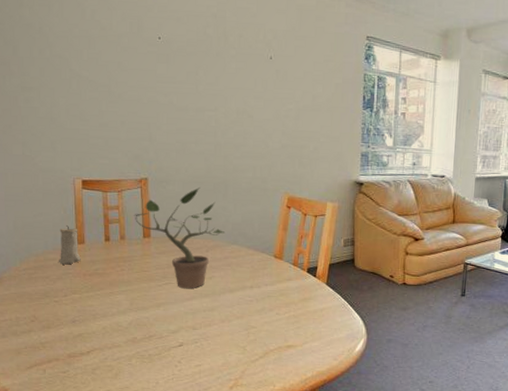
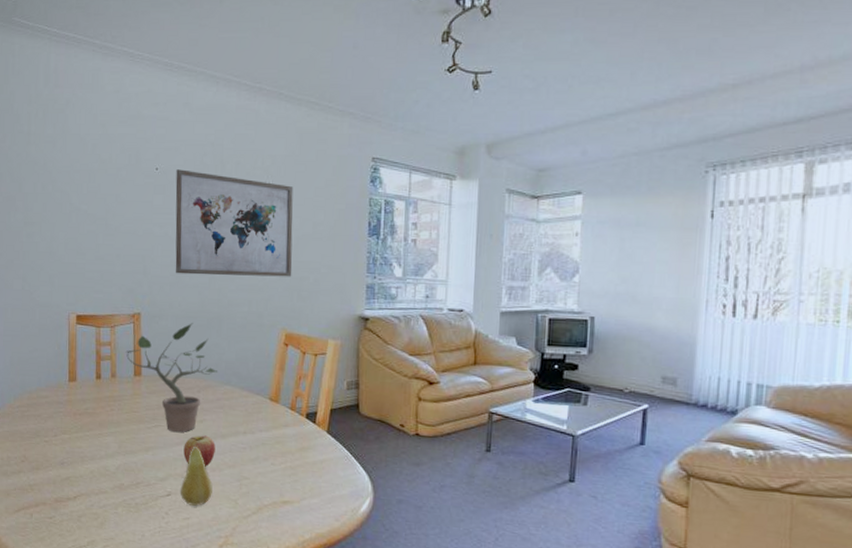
candle: present [59,225,81,265] -> none [51,362,72,403]
wall art: none [179,39,294,146] -> present [175,169,293,277]
fruit: none [191,300,222,354] -> present [179,445,213,506]
fruit: none [194,290,224,319] -> present [183,435,216,467]

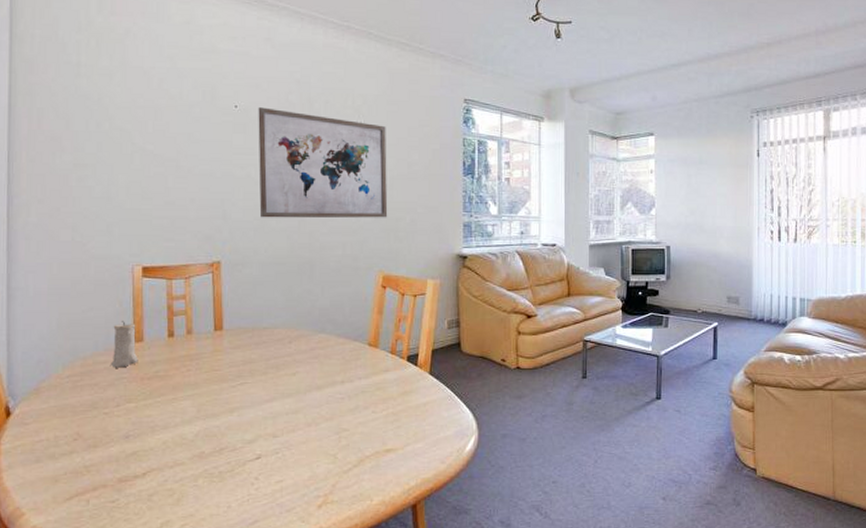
candle: none [51,362,72,403] -> present [111,321,138,368]
potted plant: present [125,323,217,433] -> none [203,269,310,389]
fruit: present [179,445,213,506] -> none [271,401,308,466]
fruit: present [183,435,216,467] -> none [274,389,310,423]

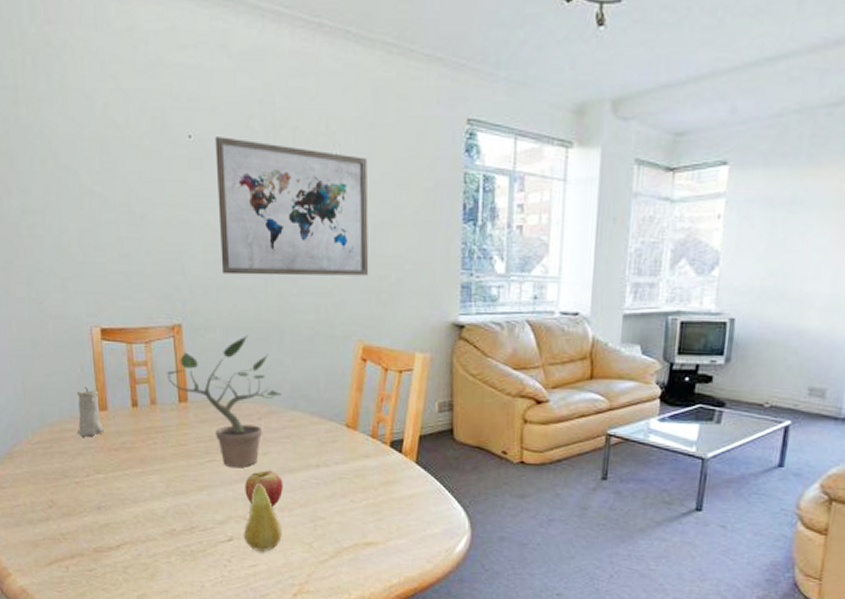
potted plant: none [203,269,310,389] -> present [166,336,281,468]
fruit: none [271,401,308,466] -> present [243,483,282,552]
fruit: none [274,389,310,423] -> present [245,470,283,507]

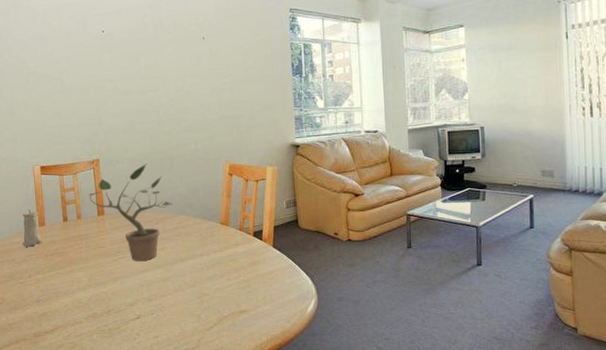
wall art: present [215,137,369,276] -> none [120,30,230,122]
fruit: present [243,483,282,552] -> none [148,271,177,325]
fruit: present [245,470,283,507] -> none [148,261,177,289]

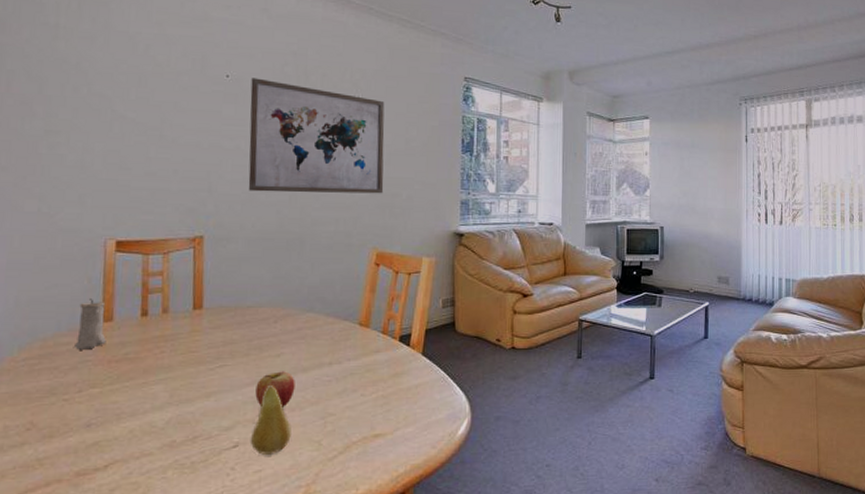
potted plant: present [88,164,172,262] -> none [182,245,298,372]
wall art: none [120,30,230,122] -> present [248,78,385,194]
fruit: none [148,261,177,289] -> present [255,371,295,408]
fruit: none [148,271,177,325] -> present [250,384,291,455]

